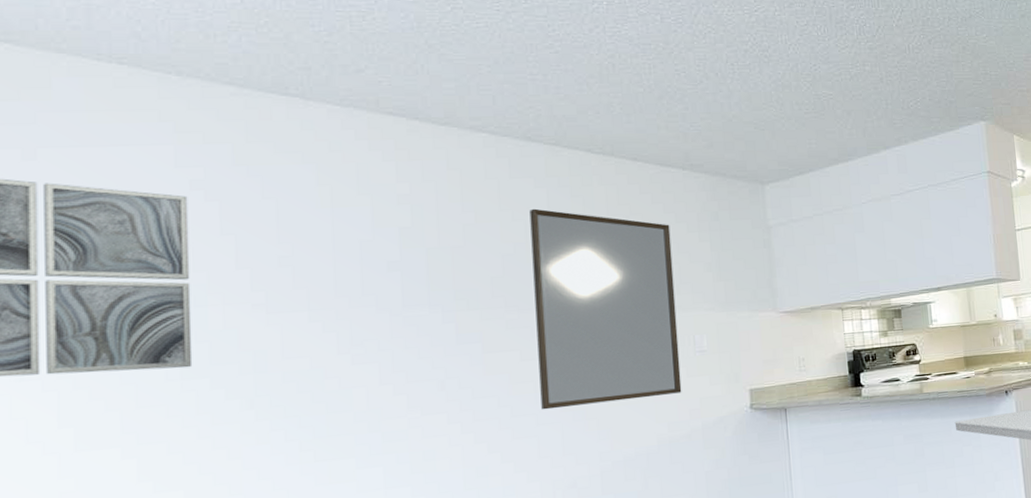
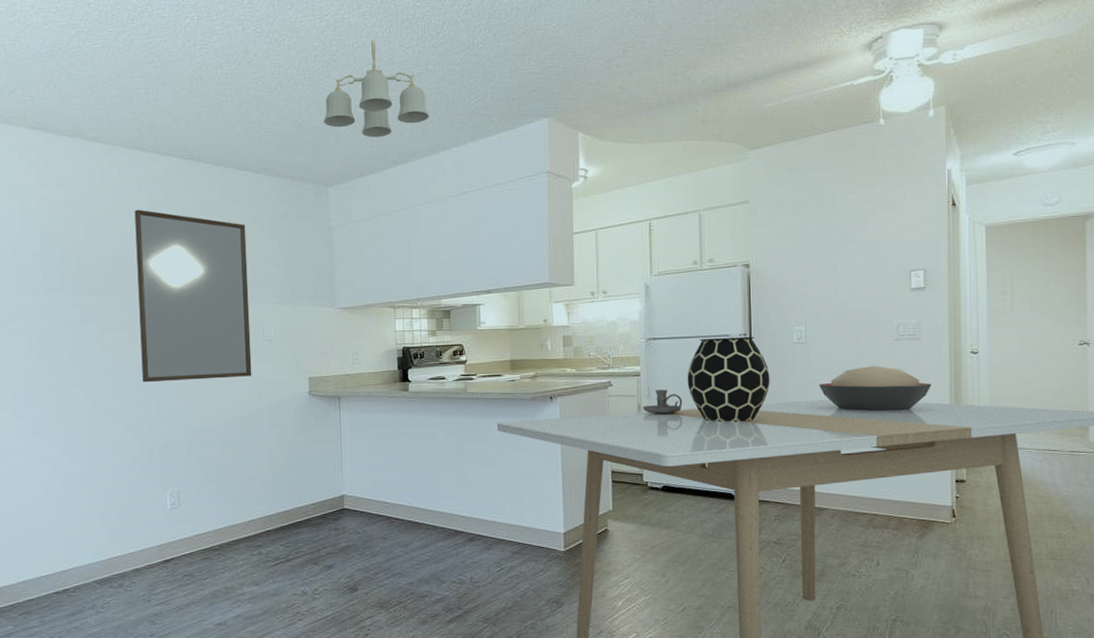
ceiling light fixture: none [756,38,869,135] -> present [323,40,429,138]

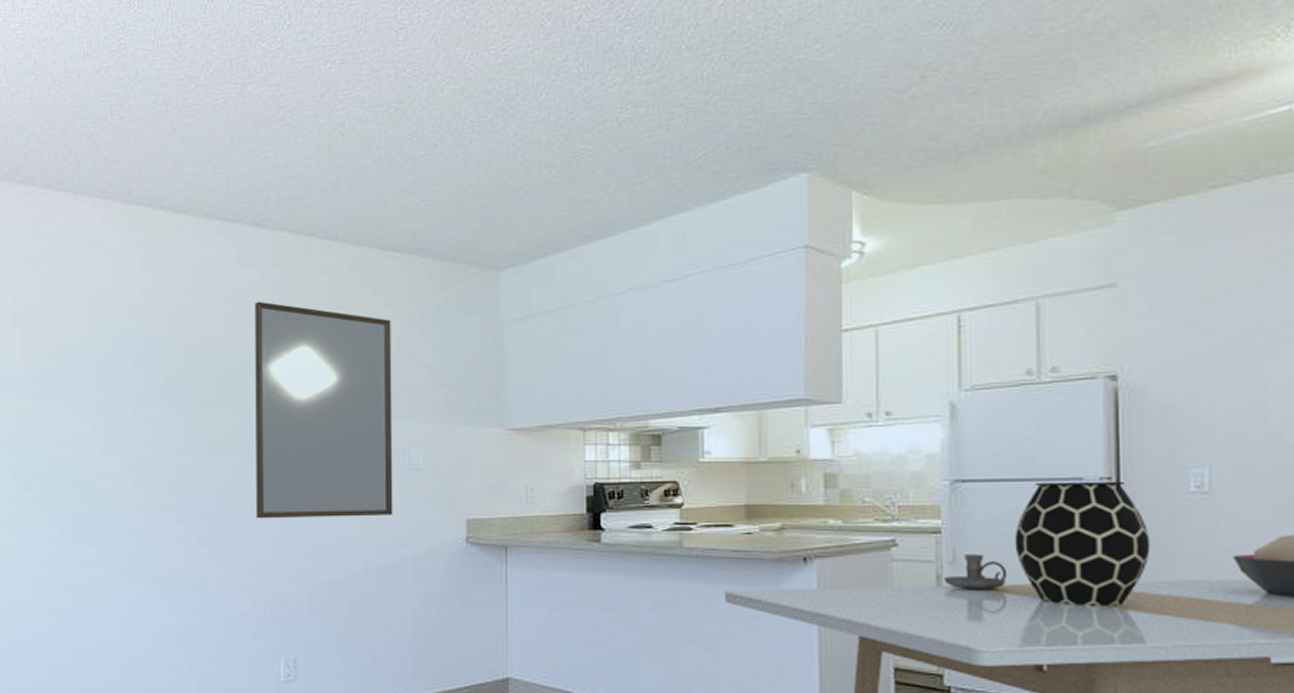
ceiling light fixture: present [323,40,429,138] -> none [495,78,638,206]

